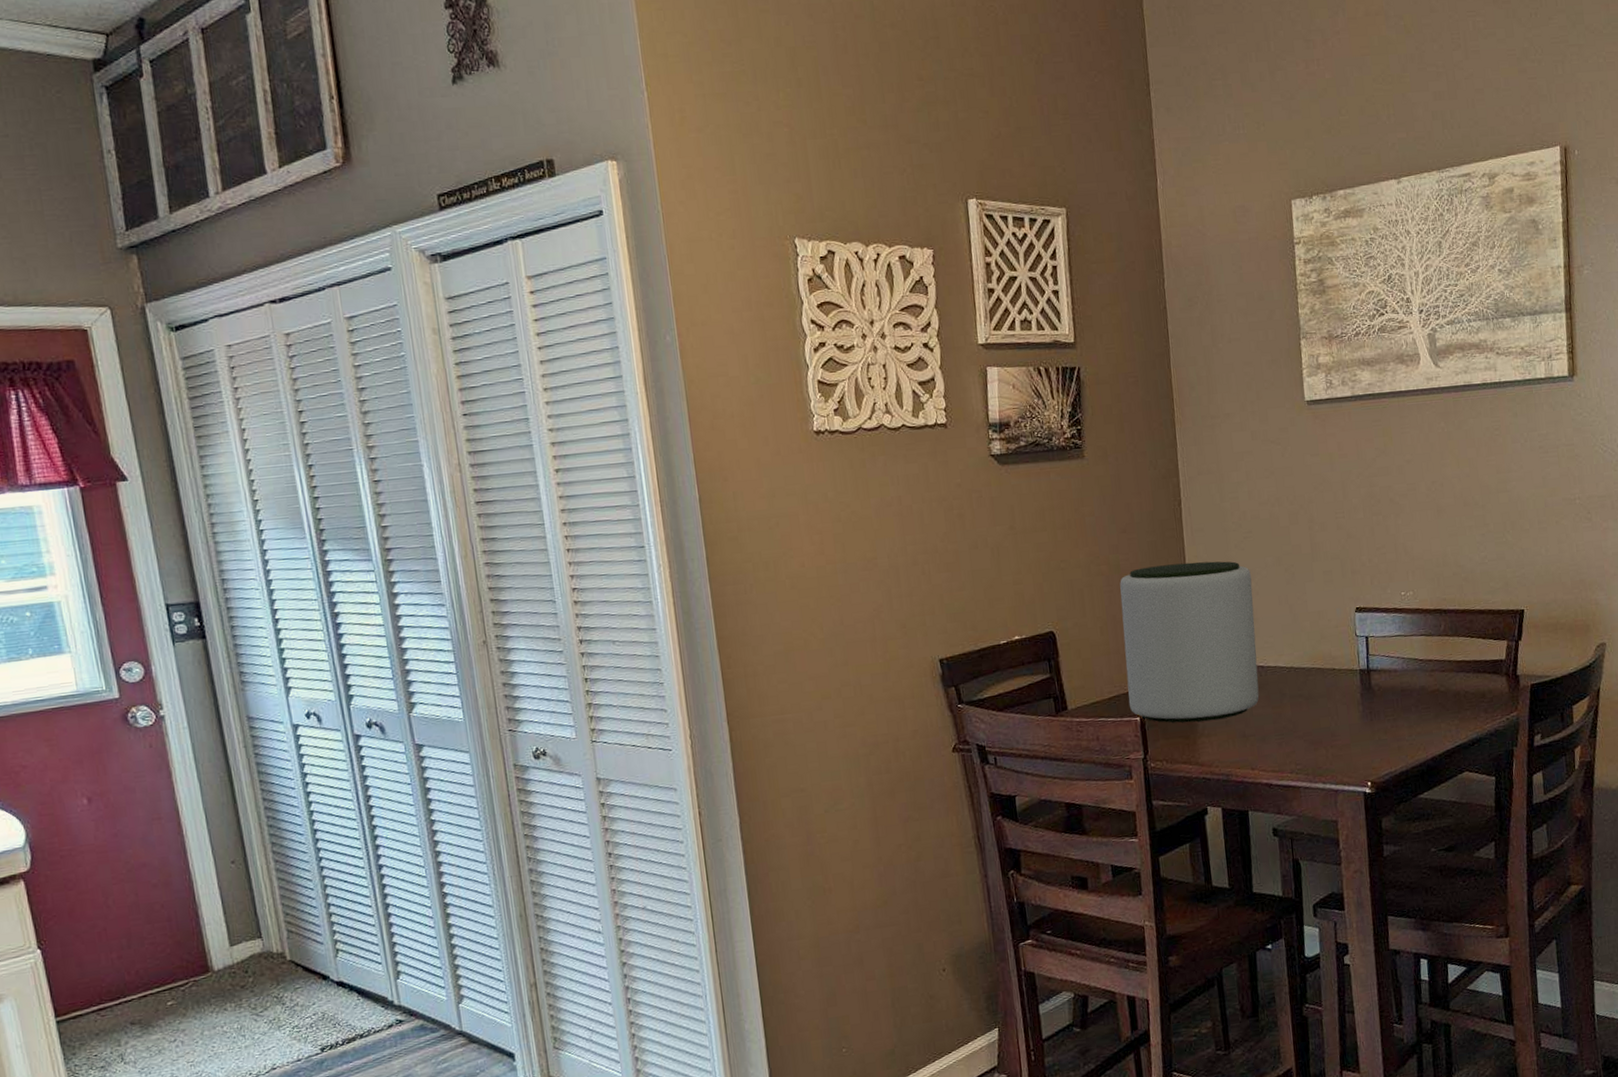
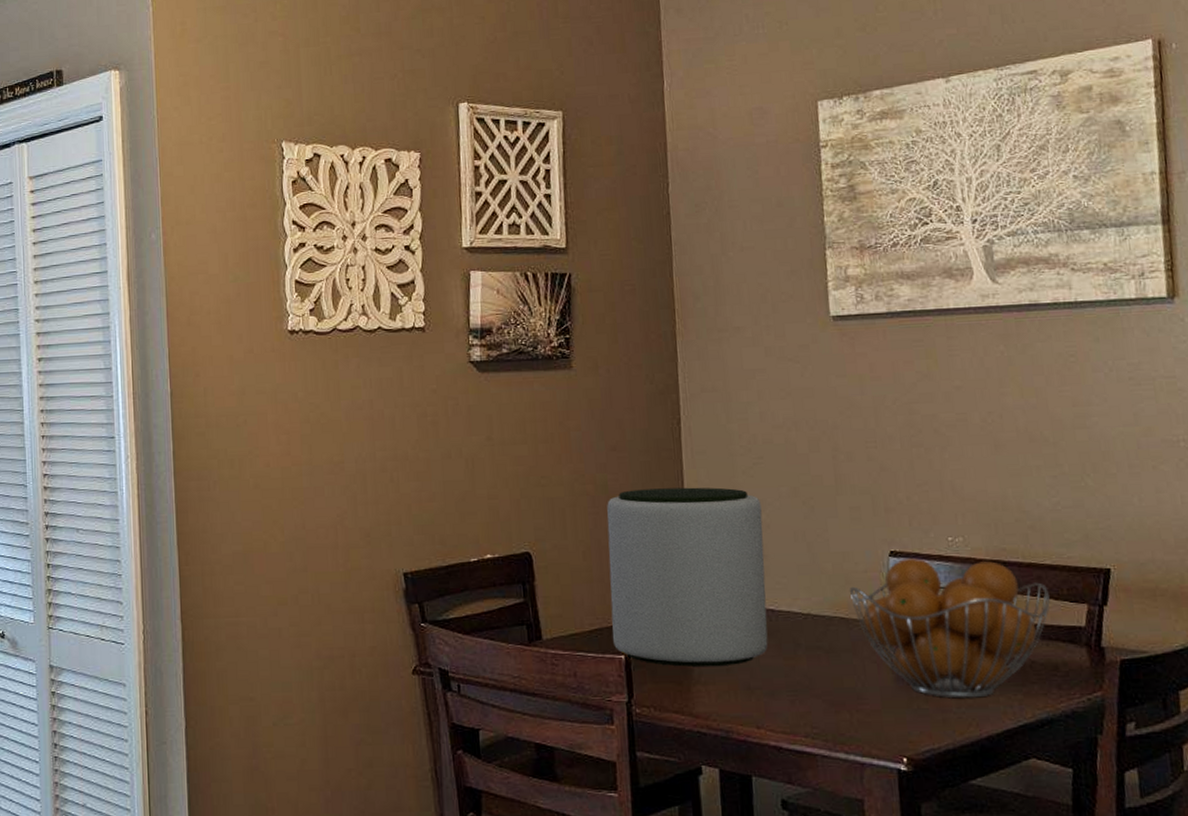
fruit basket: none [1323,610,1479,729] -> present [849,557,1050,699]

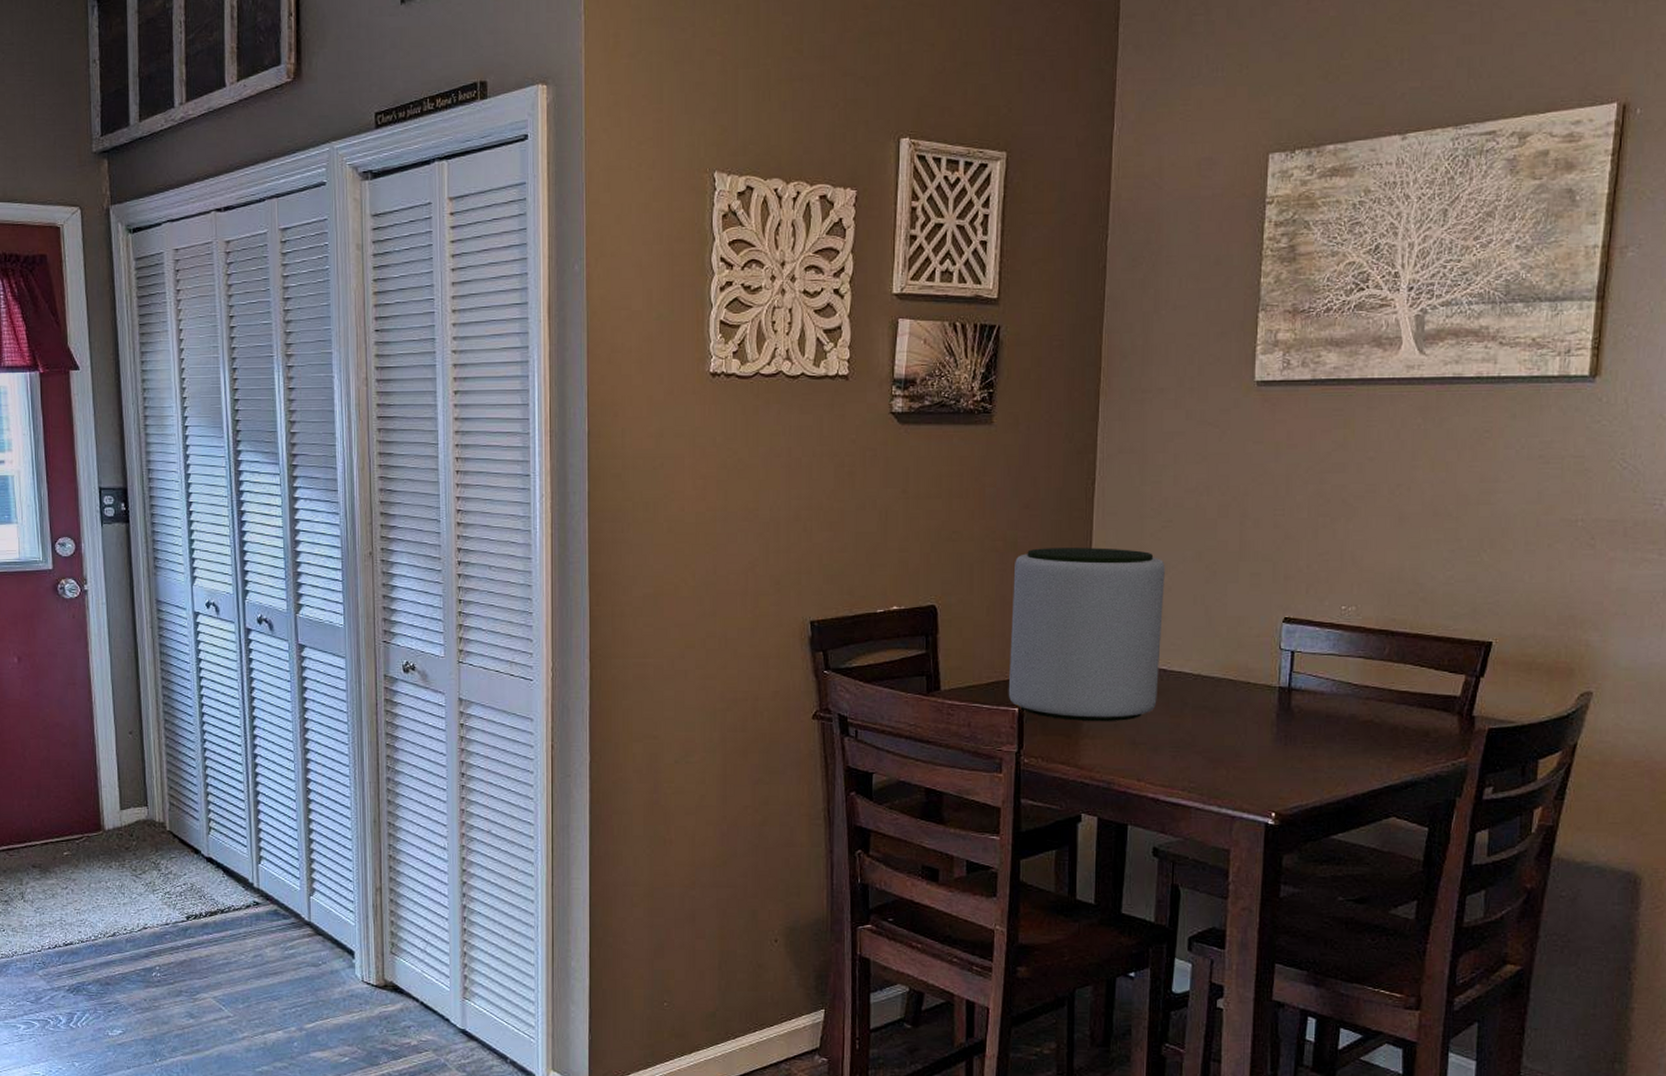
fruit basket: present [849,557,1050,699] -> none [1240,624,1430,760]

